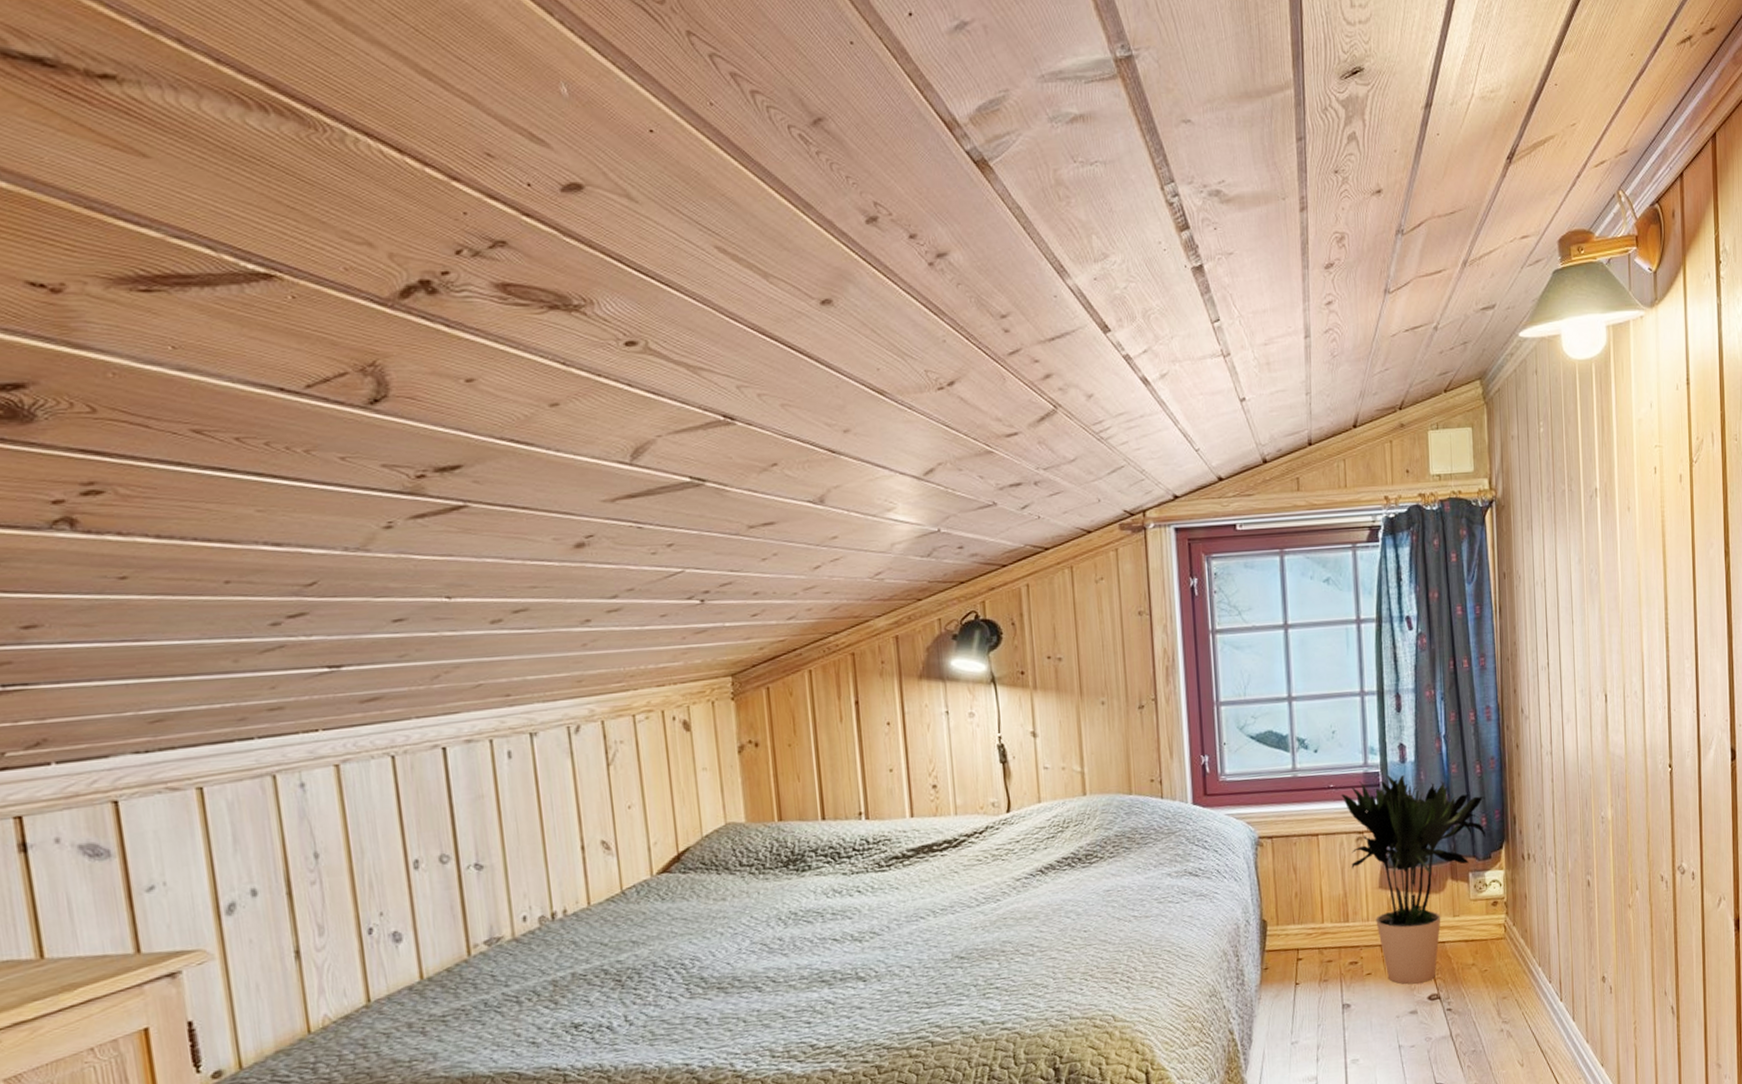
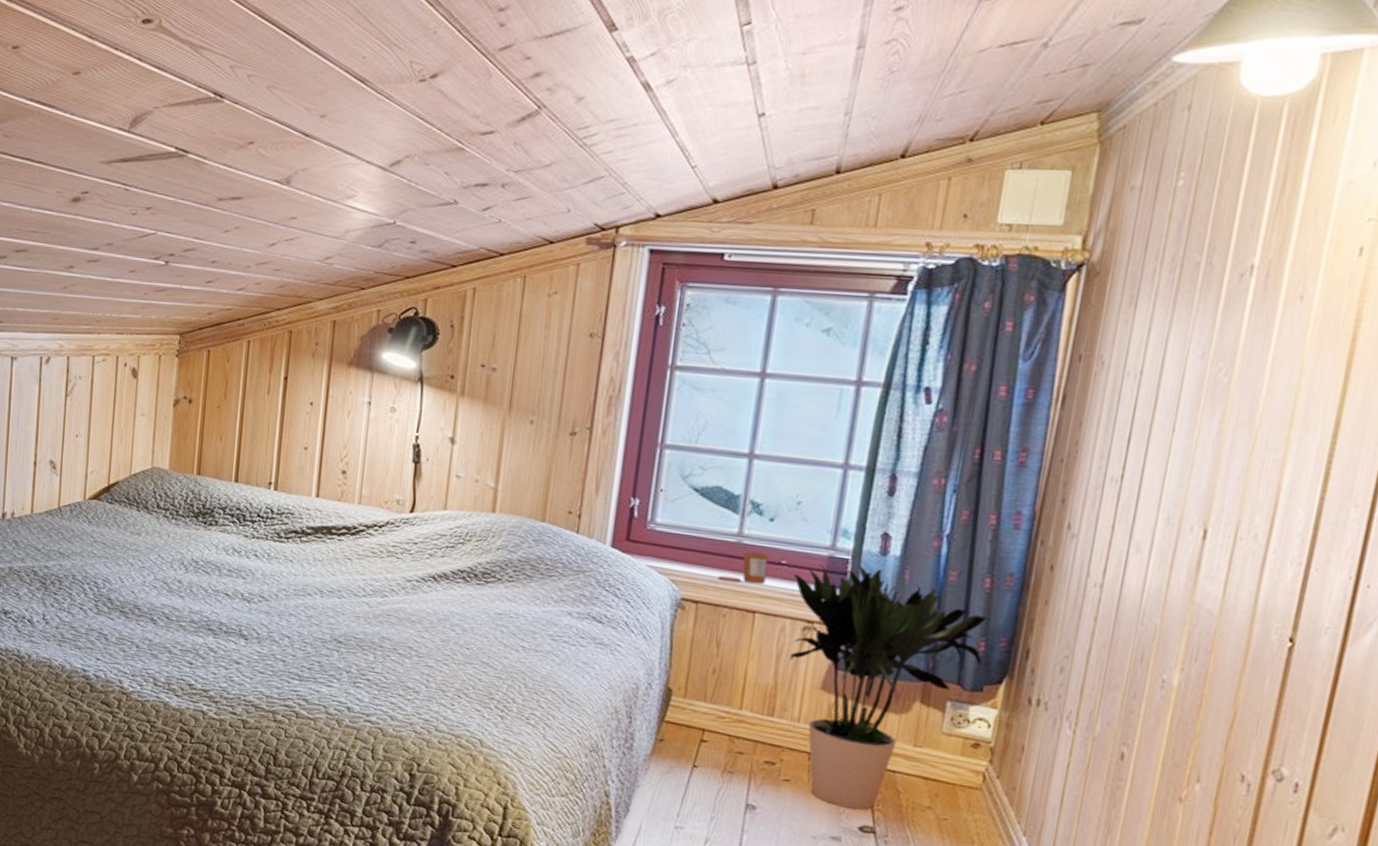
candle: none [1284,781,1321,814] -> present [717,551,769,585]

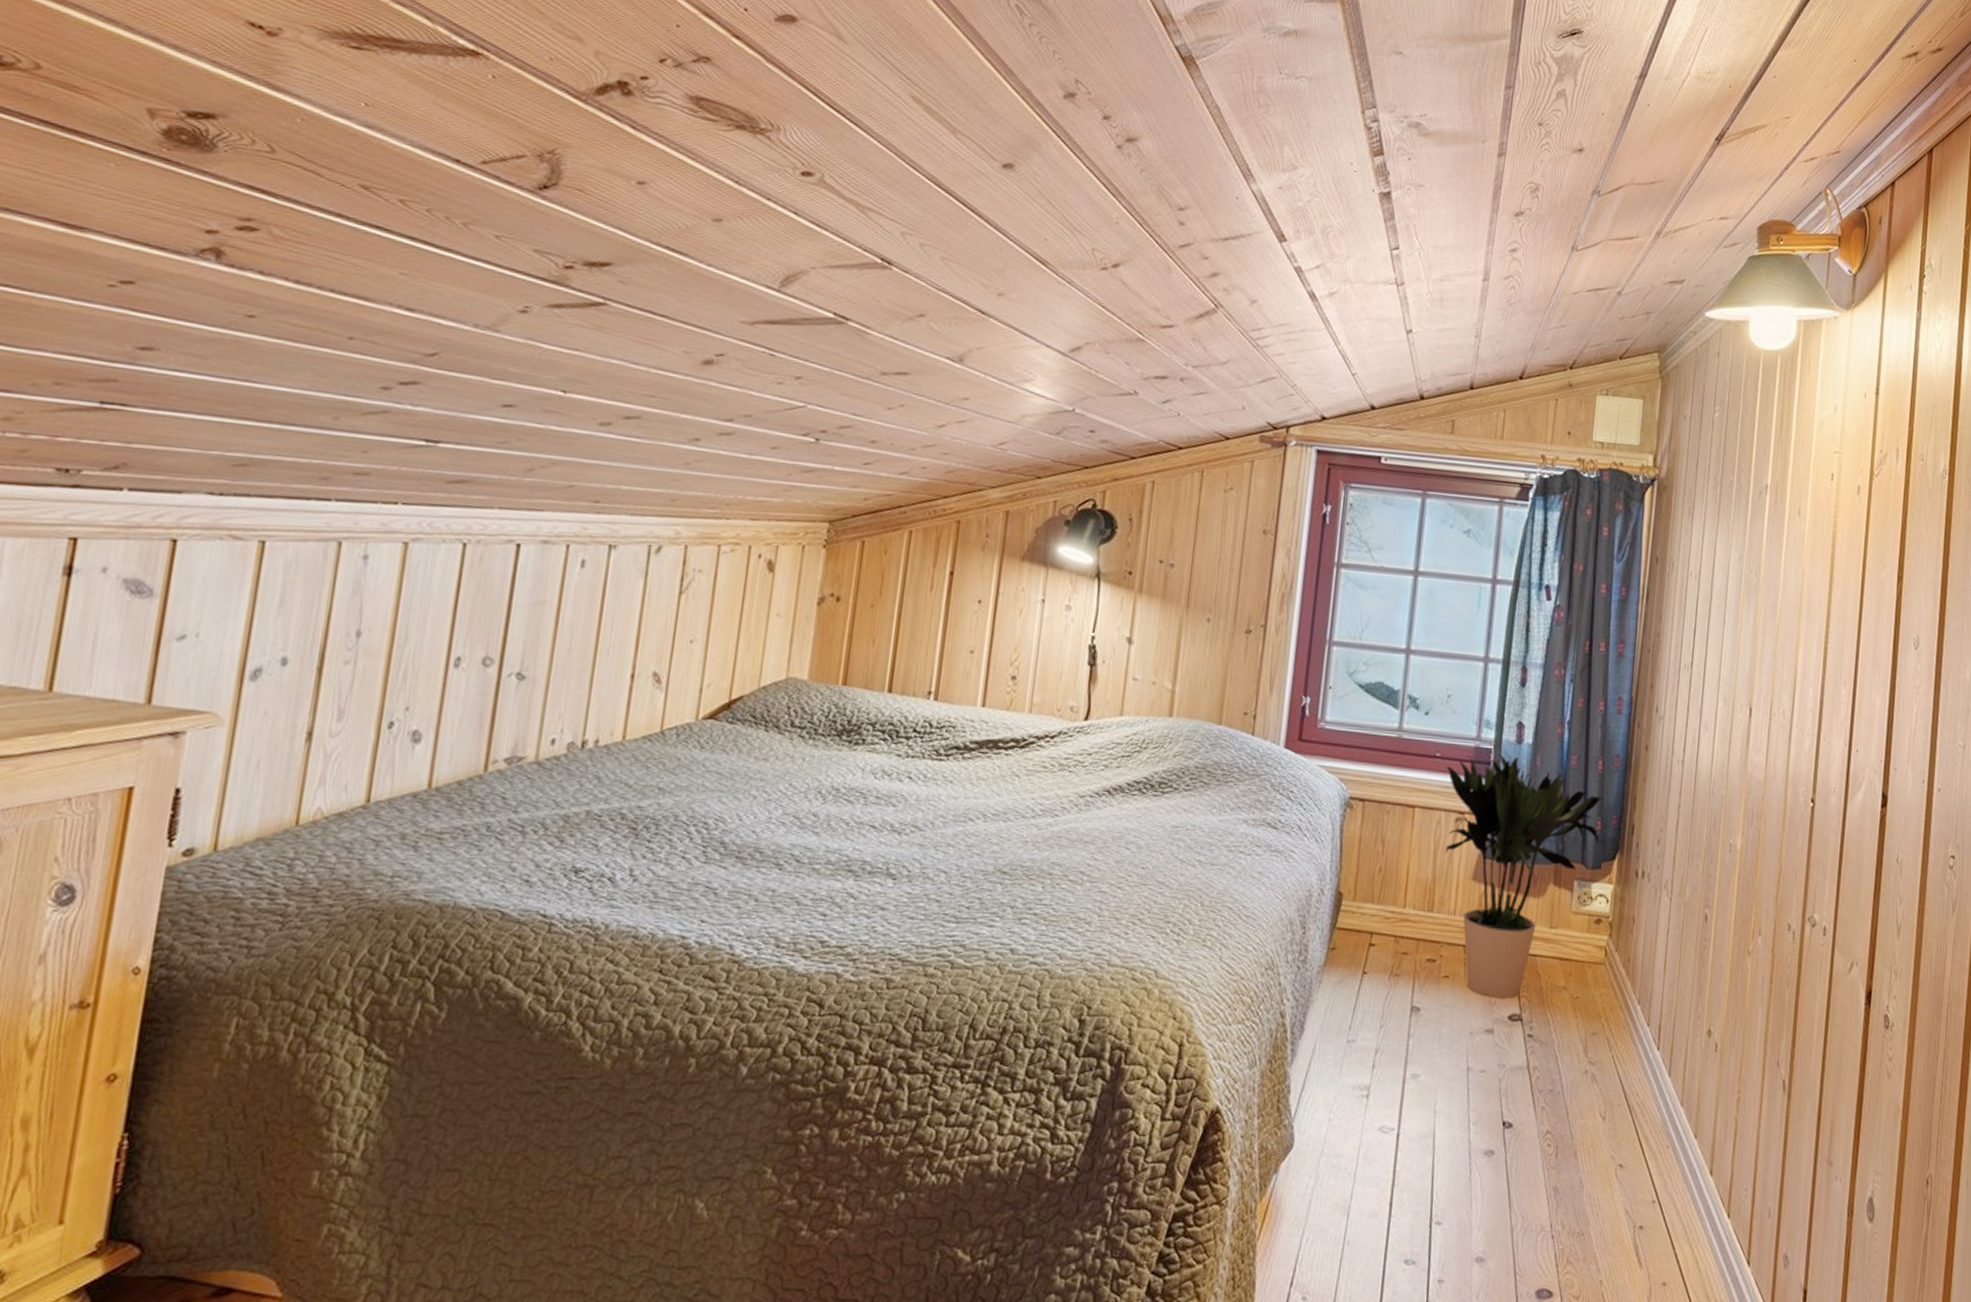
candle: present [717,551,769,585] -> none [1381,746,1425,779]

